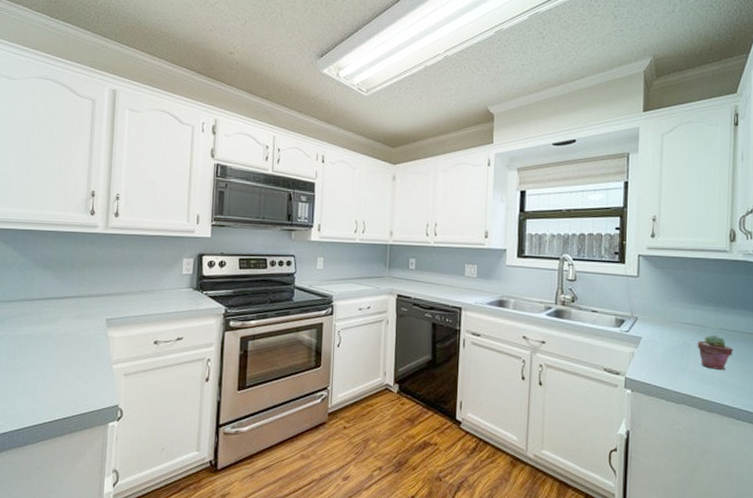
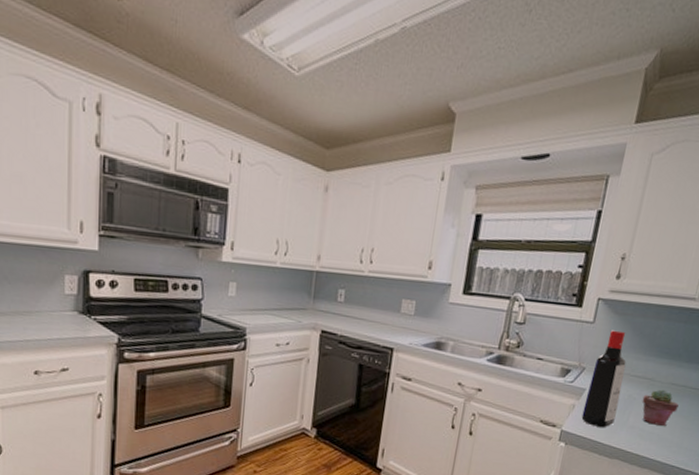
liquor bottle: none [642,282,676,374] -> present [581,330,627,428]

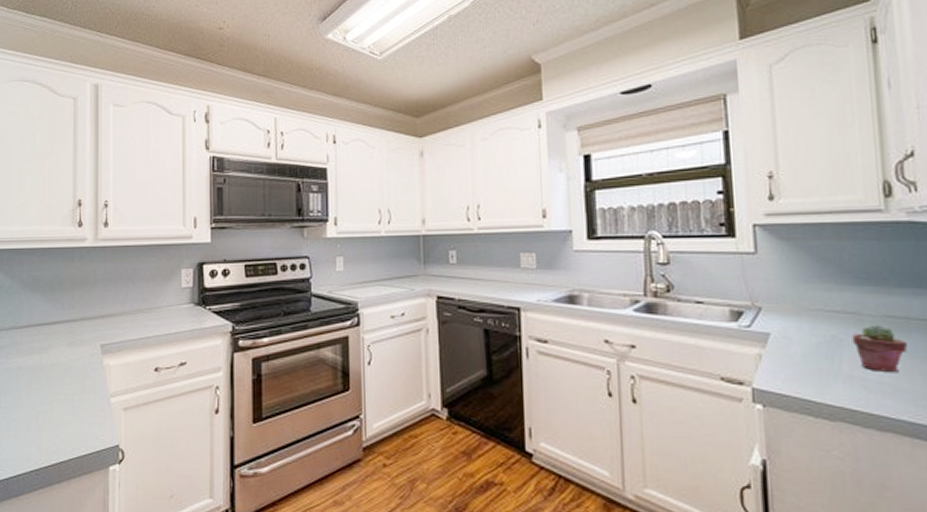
liquor bottle: present [581,330,627,428] -> none [772,258,822,382]

